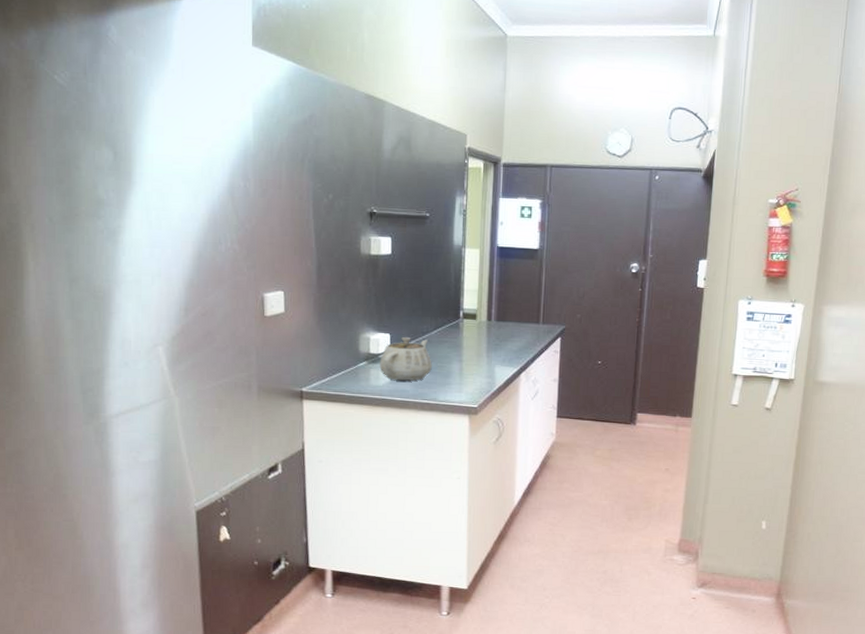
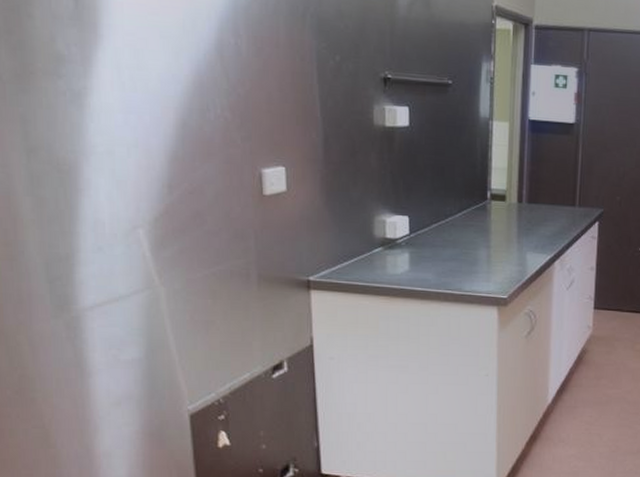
teapot: present [379,336,432,381] -> none [397,219,456,269]

